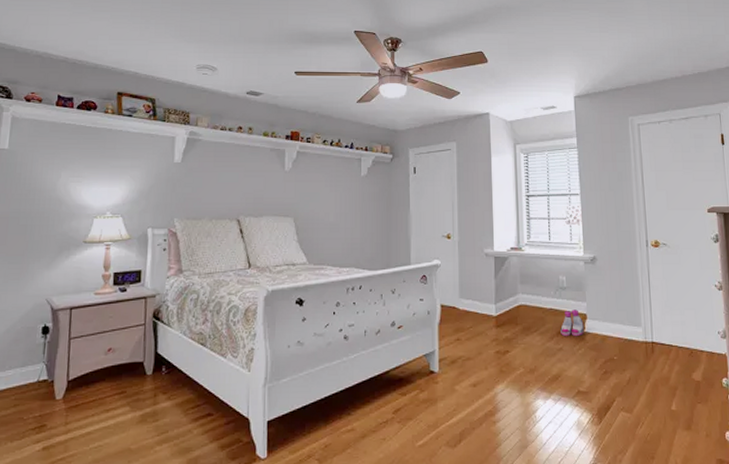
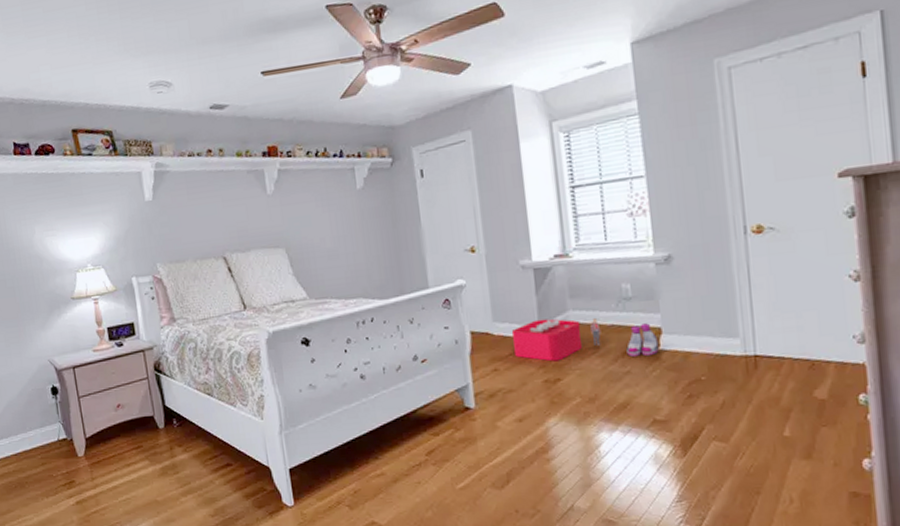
storage bin: none [473,299,542,336] -> present [511,317,601,362]

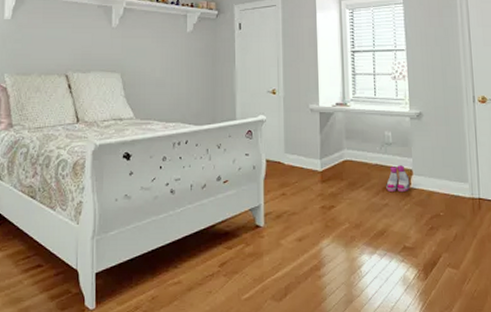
storage bin: present [511,317,601,362] -> none [298,154,368,191]

